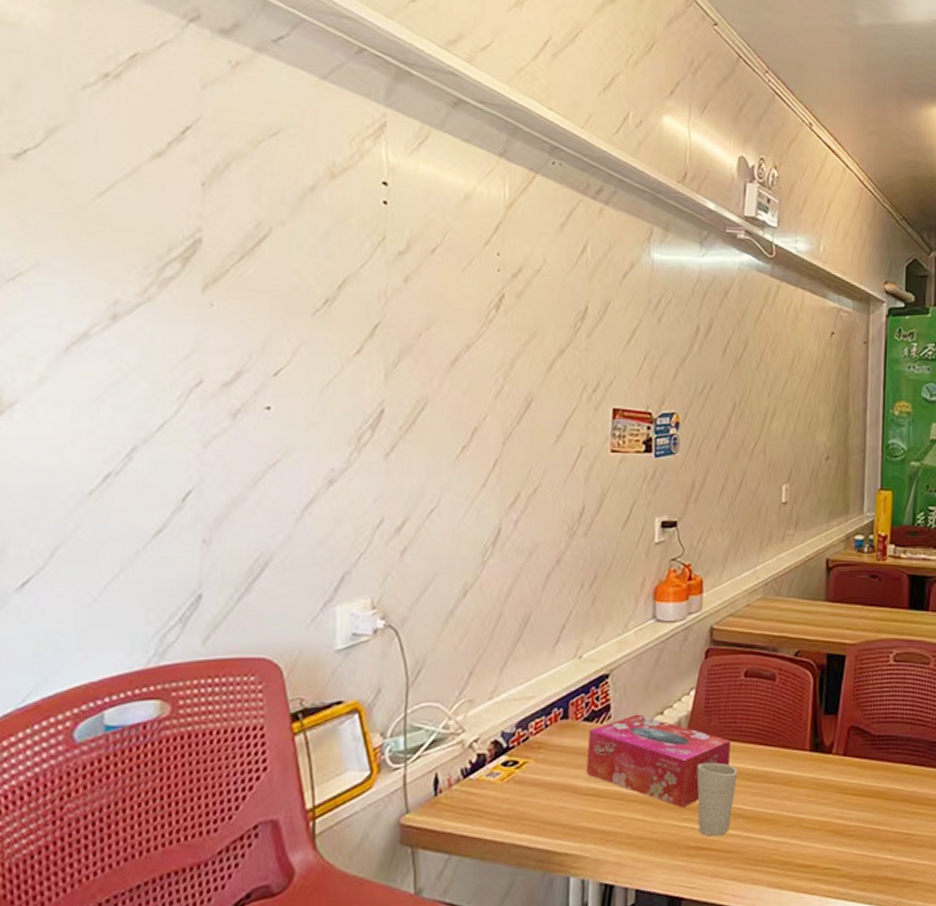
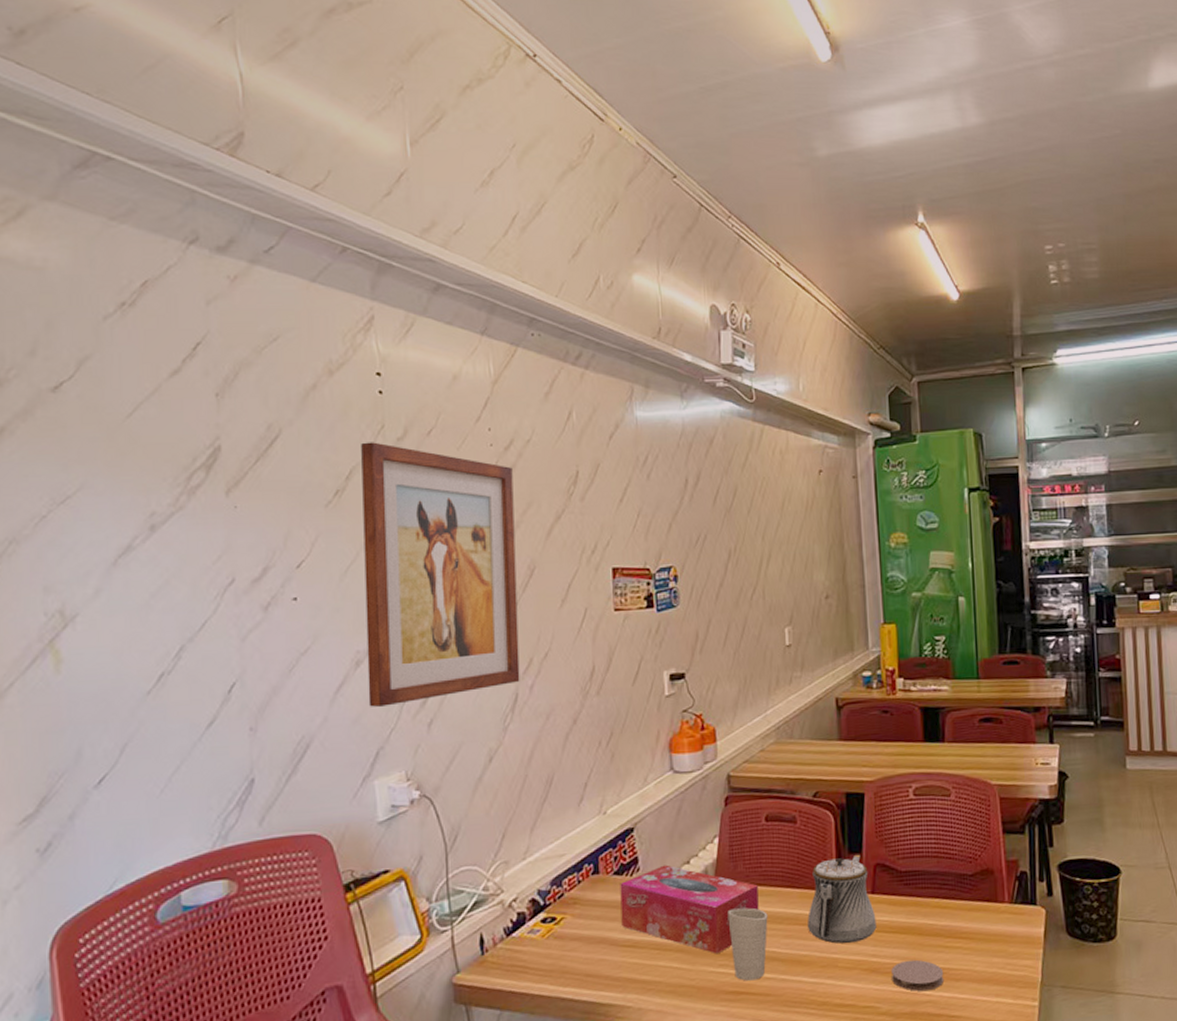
wall art: none [338,252,519,529] -> present [361,442,520,707]
teapot: none [777,715,846,805] -> present [808,854,877,944]
coaster: none [855,823,907,856] -> present [891,959,944,992]

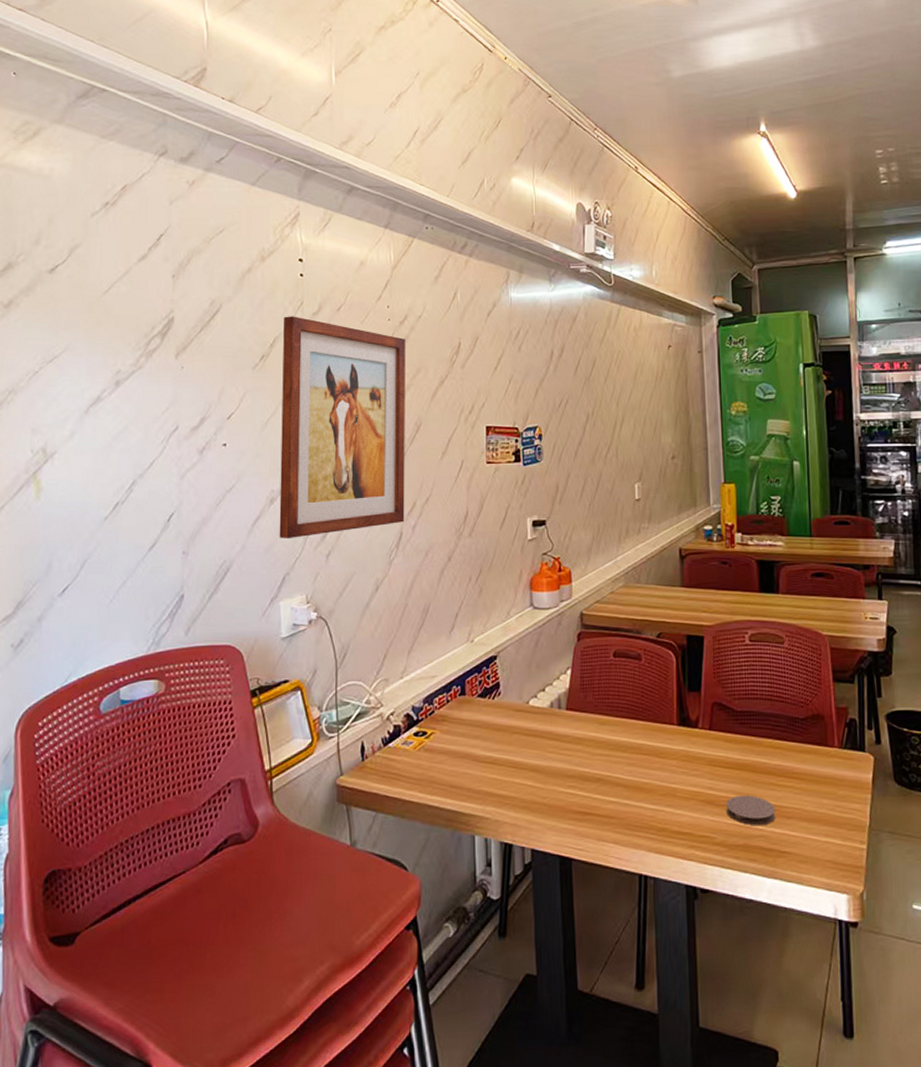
tissue box: present [620,864,759,954] -> none [483,691,606,776]
cup: present [727,907,768,981] -> none [577,735,614,803]
teapot: present [808,854,877,944] -> none [650,692,713,775]

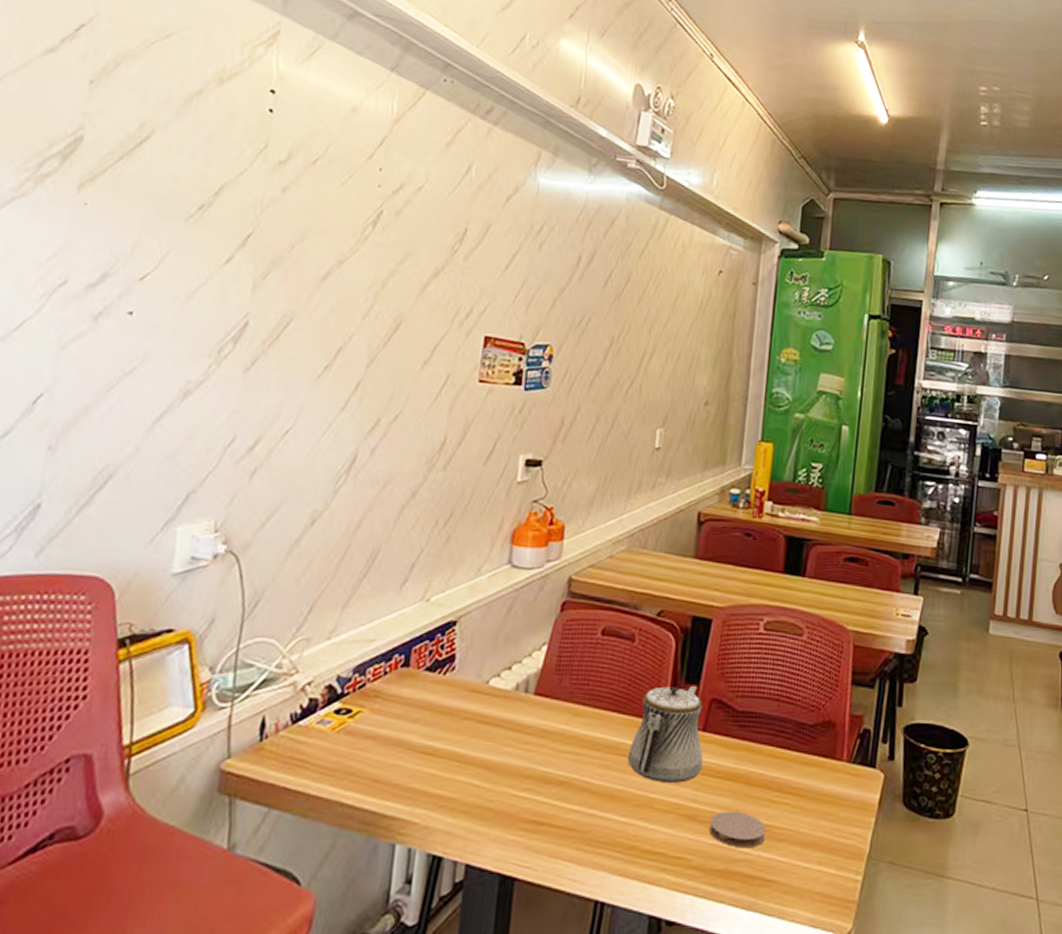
wall art: present [279,316,406,538] -> none [188,159,398,447]
teapot: none [650,692,713,775] -> present [628,685,703,784]

